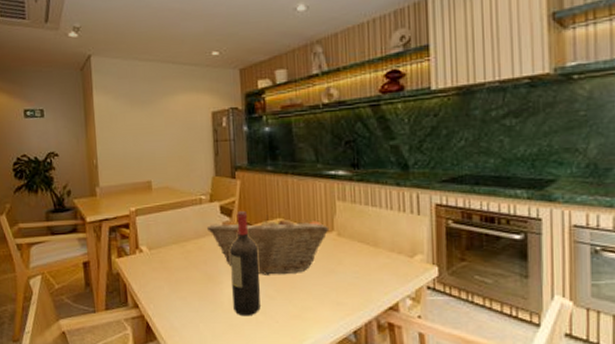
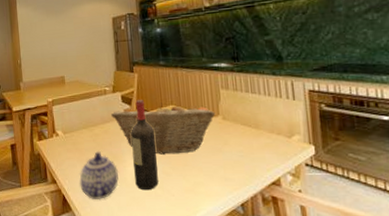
teapot: none [167,271,214,328] -> present [79,151,119,200]

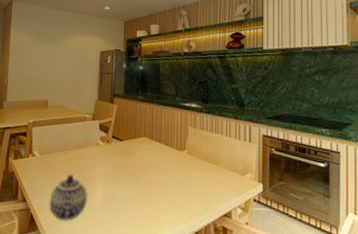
fruit basket: present [110,102,216,155] -> none [87,134,182,183]
wine bottle: present [131,100,159,191] -> none [102,129,125,215]

